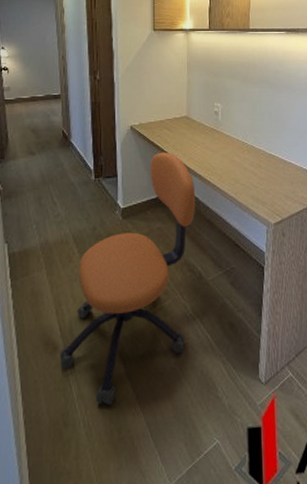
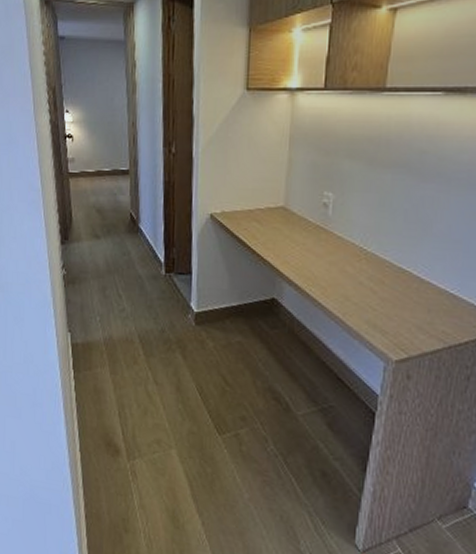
office chair: present [59,152,196,405] -> none [121,249,289,524]

